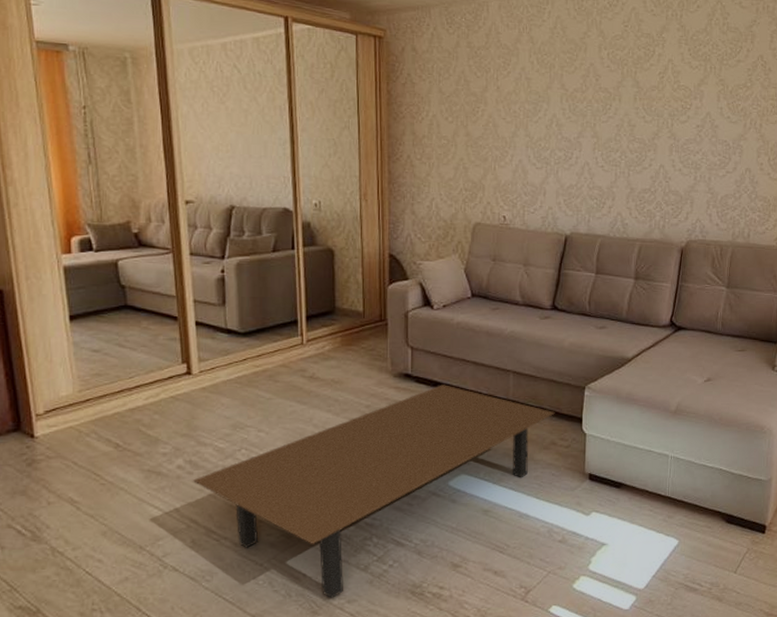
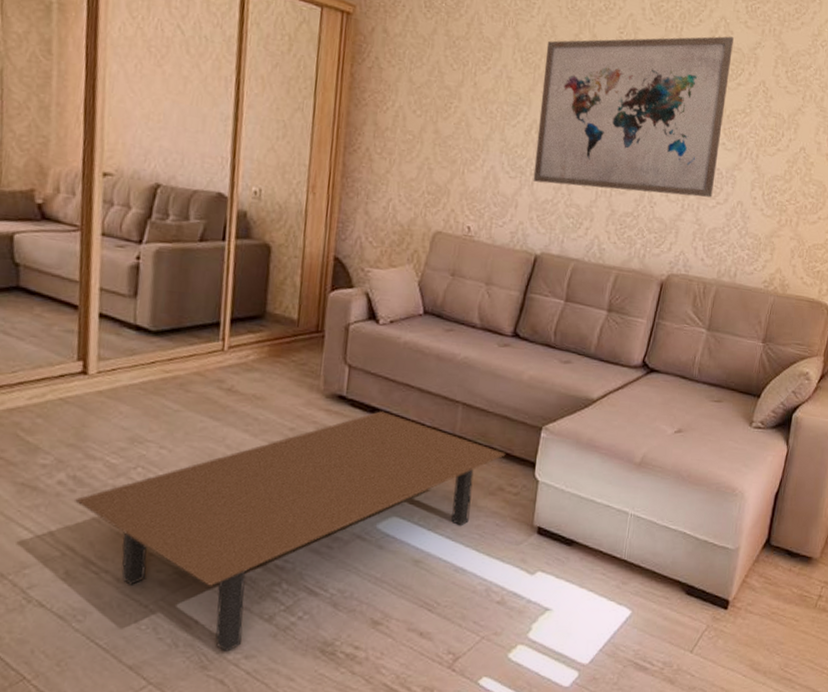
wall art: none [557,18,730,170] -> present [533,36,734,198]

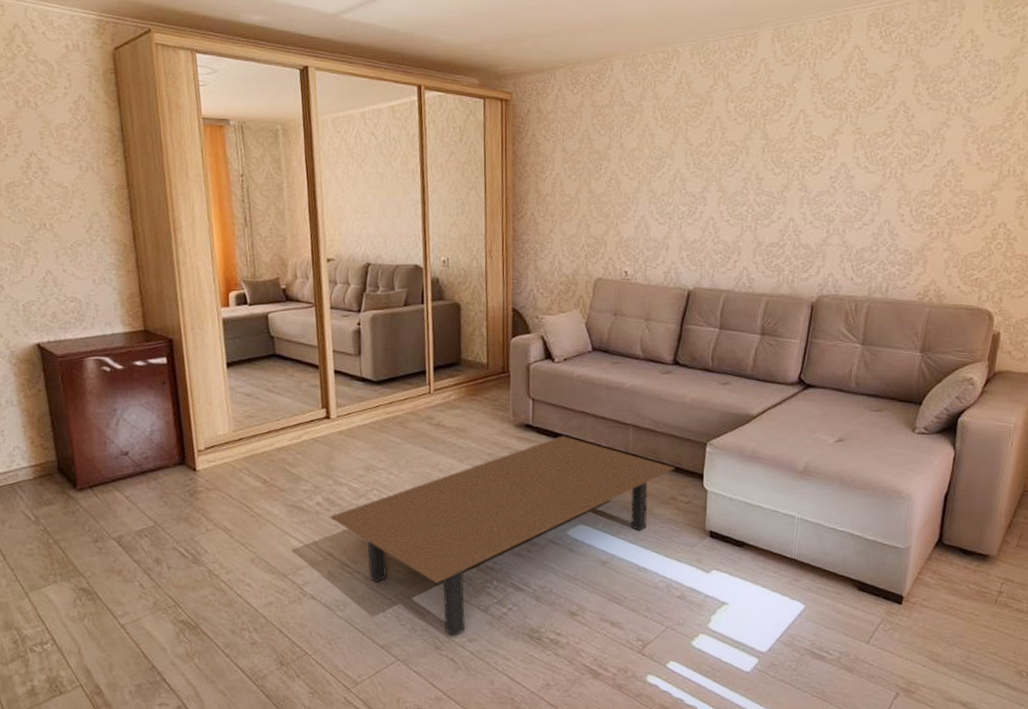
wall art: present [533,36,734,198] -> none [681,64,869,225]

